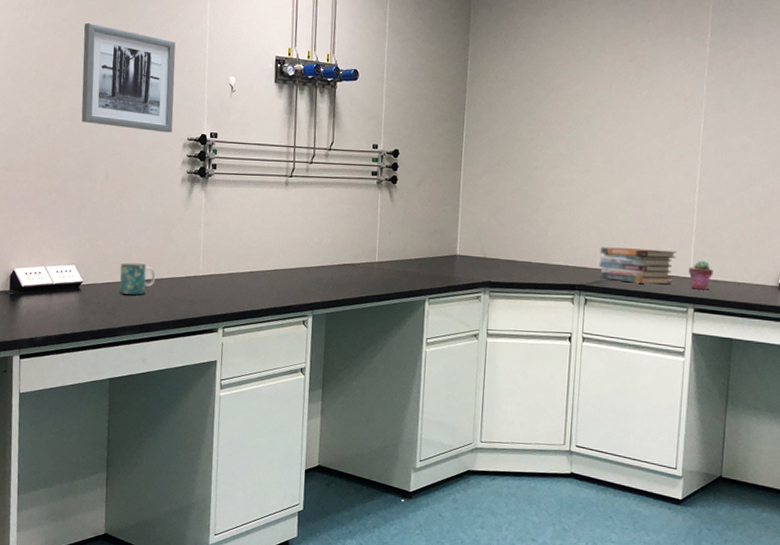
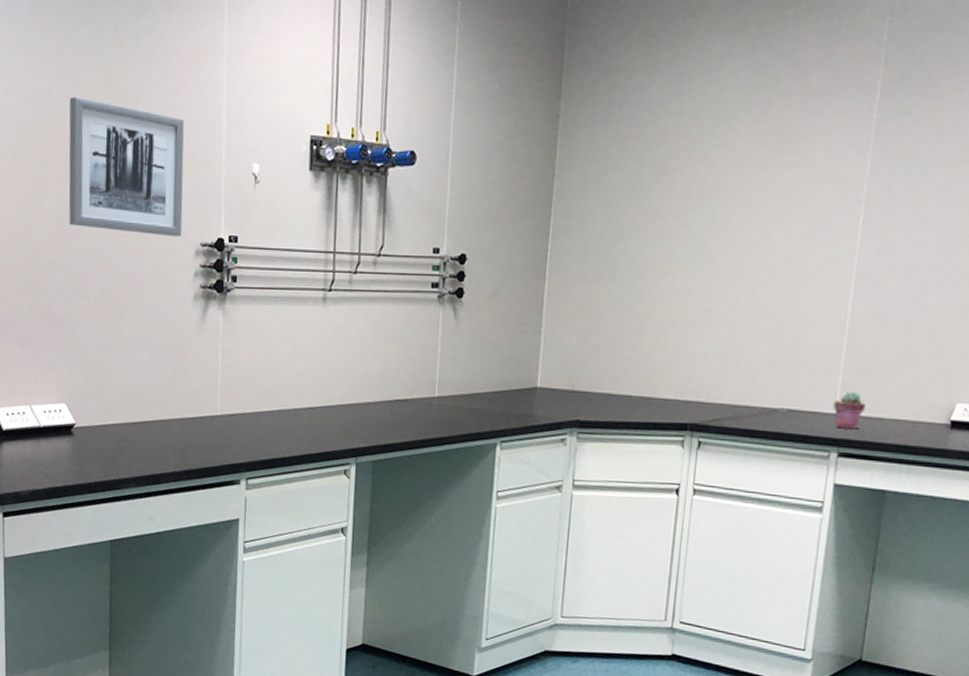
mug: present [119,261,156,296] -> none [120,398,164,440]
book stack: present [599,247,678,284] -> none [718,375,820,423]

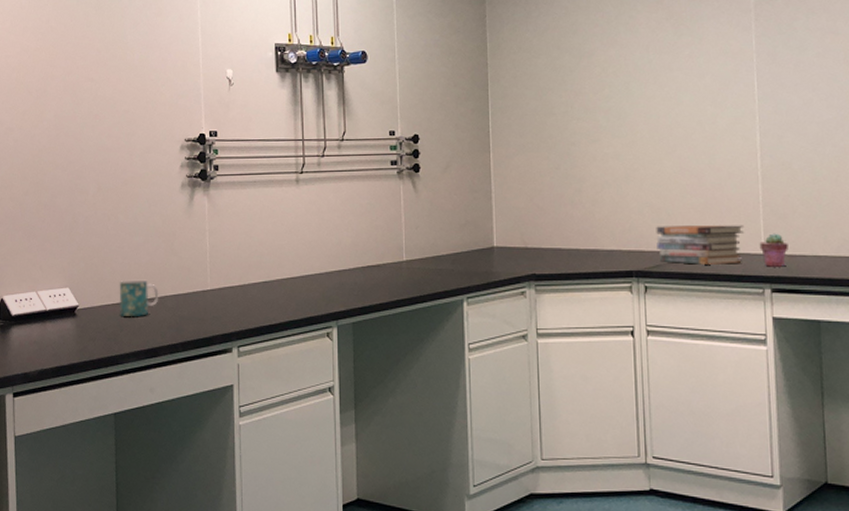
wall art: present [68,96,184,237] -> none [65,23,168,135]
mug: none [120,398,164,440] -> present [119,279,159,317]
book stack: none [718,375,820,423] -> present [656,225,745,265]

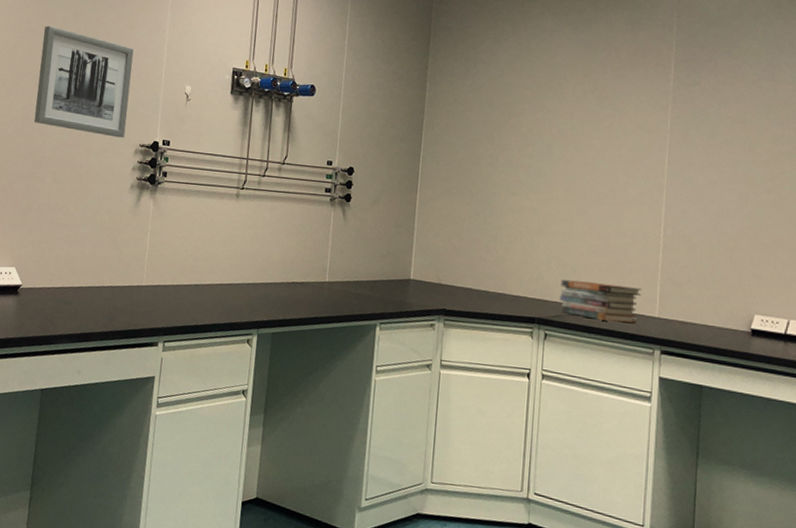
wall art: none [65,23,168,135] -> present [33,25,134,138]
mug: present [119,279,159,317] -> none [59,267,98,303]
potted succulent: present [759,233,788,267] -> none [654,299,681,332]

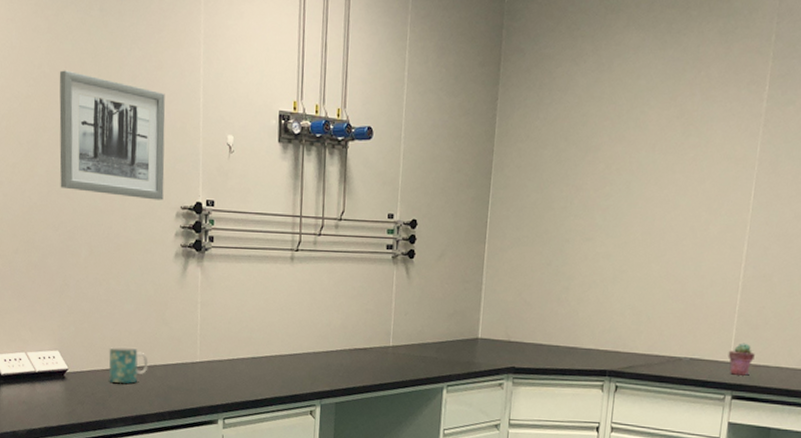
mug: none [59,267,98,303] -> present [109,346,149,384]
book stack: present [560,279,643,323] -> none [632,328,718,370]
potted succulent: none [654,299,681,332] -> present [727,343,755,376]

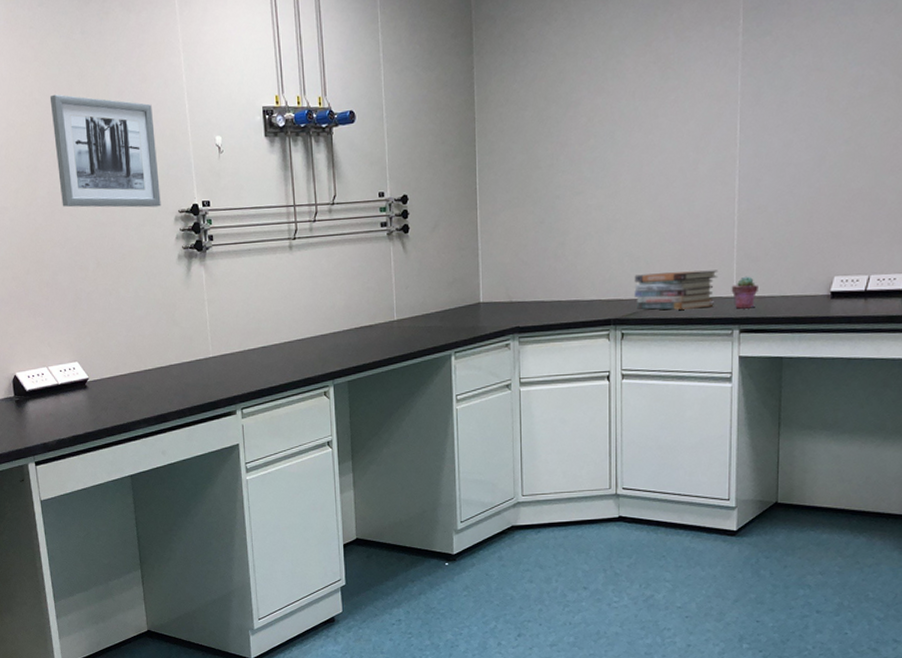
mug: present [109,346,149,384] -> none [125,350,164,387]
book stack: none [632,328,718,370] -> present [634,270,719,310]

